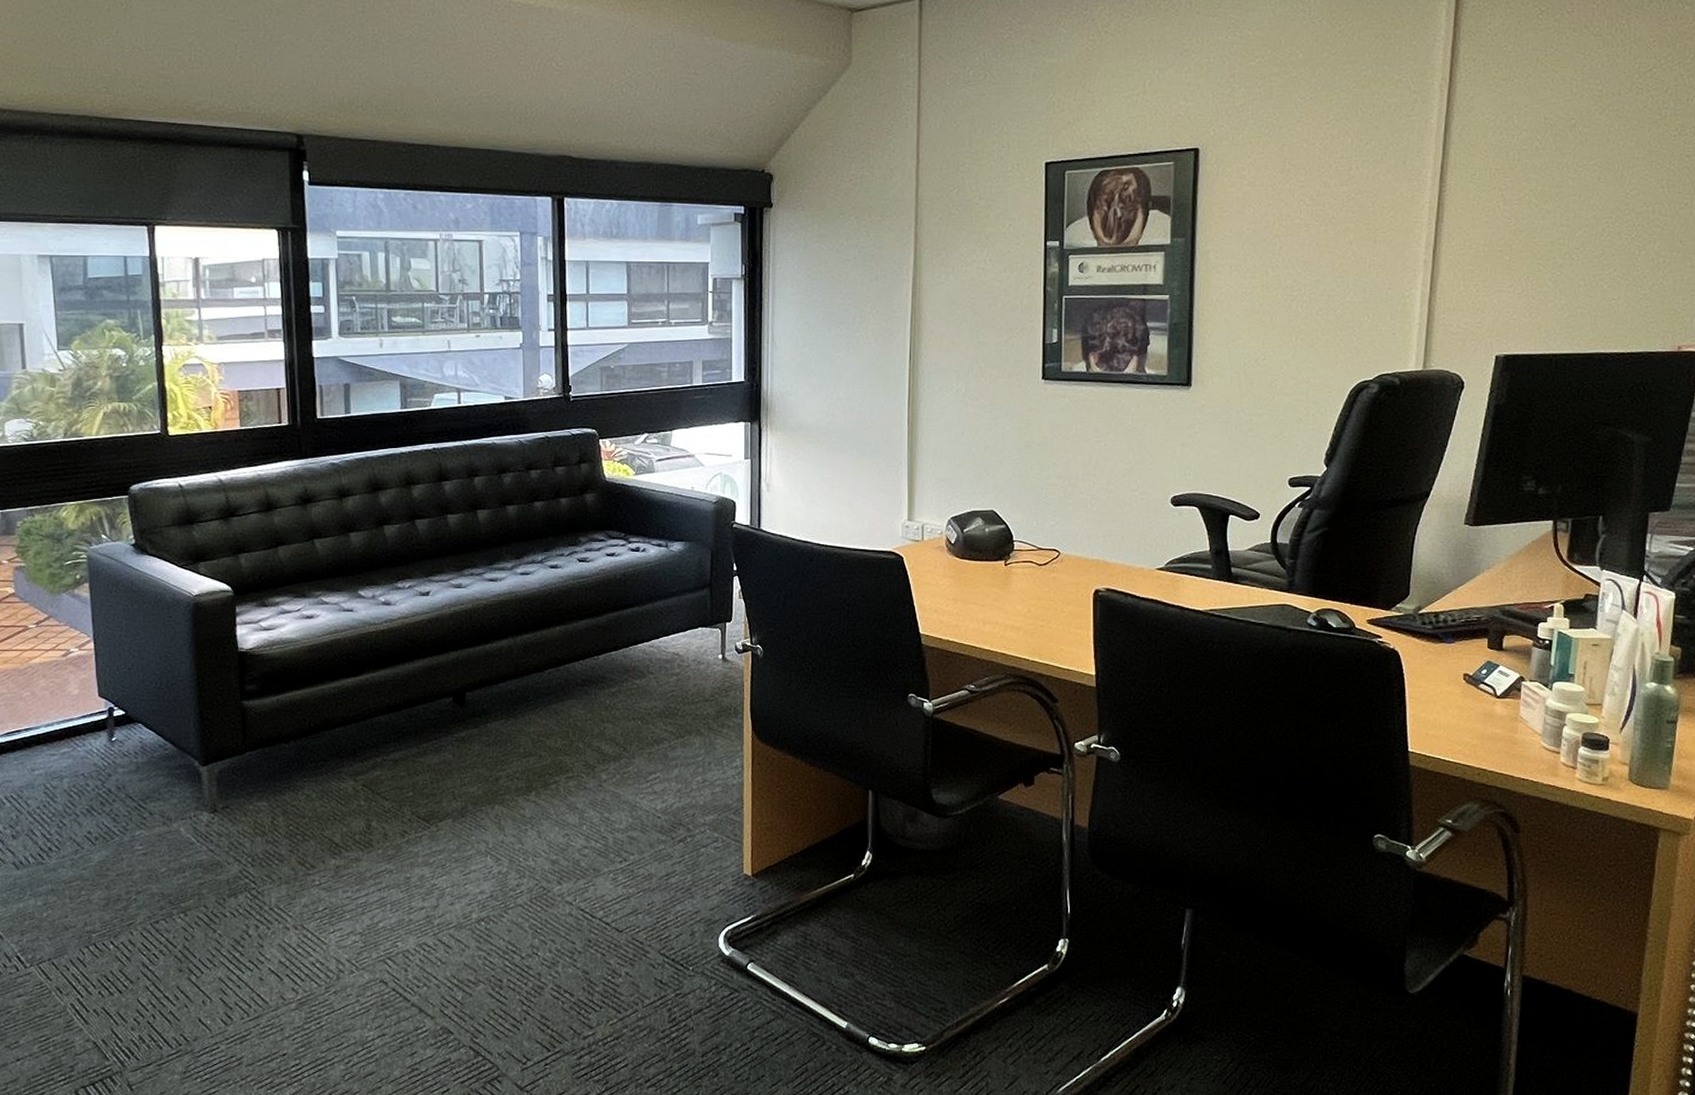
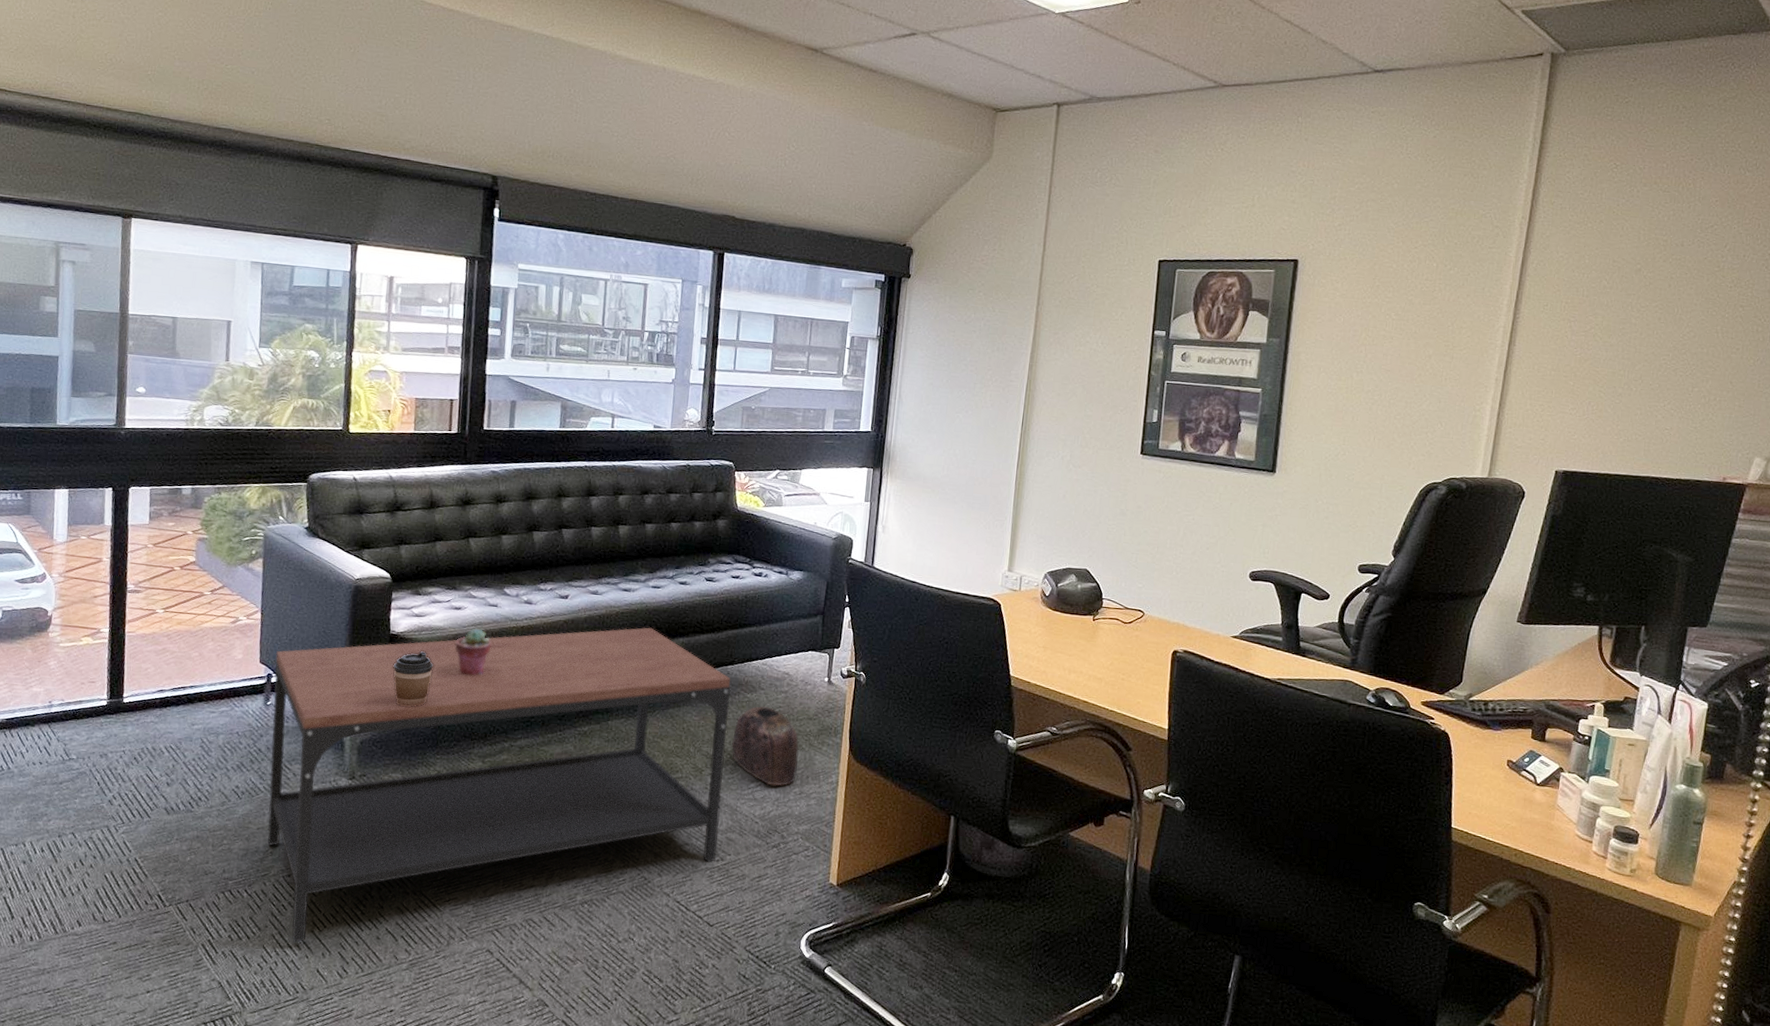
coffee table: none [115,618,619,992] -> present [267,627,731,942]
coffee cup: none [245,667,289,729] -> present [393,651,433,707]
potted succulent: none [311,637,351,689] -> present [455,628,492,676]
bag: none [624,692,698,776] -> present [732,706,799,786]

